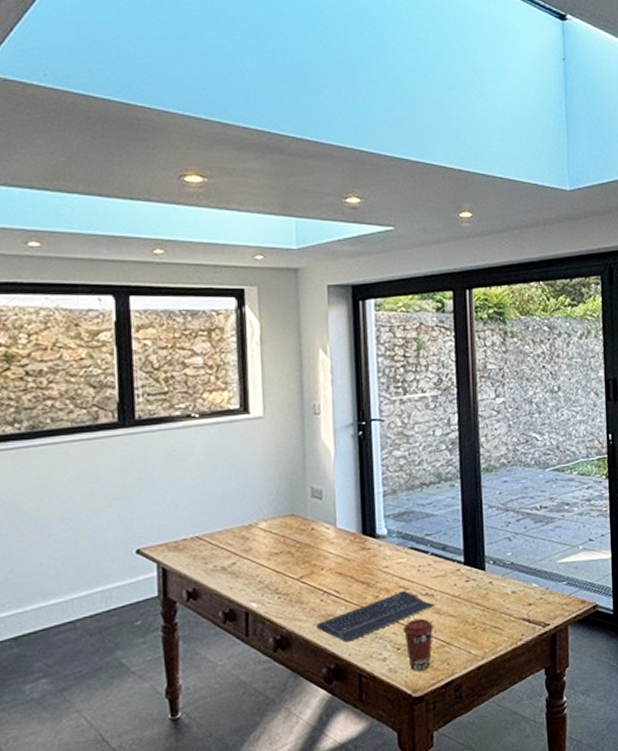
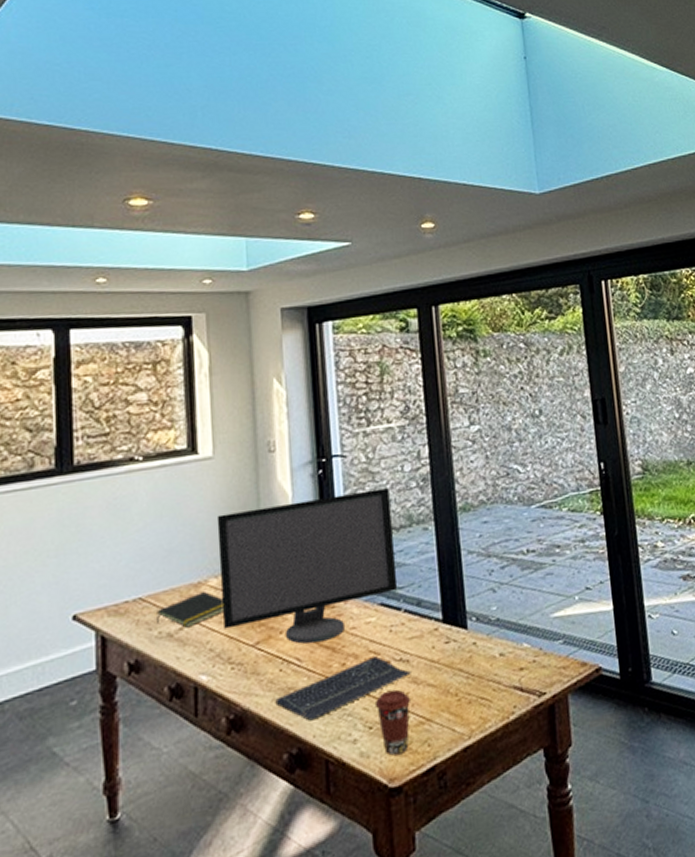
notepad: none [212,532,273,563] -> present [157,590,225,628]
computer monitor: none [266,449,426,579] -> present [216,488,398,644]

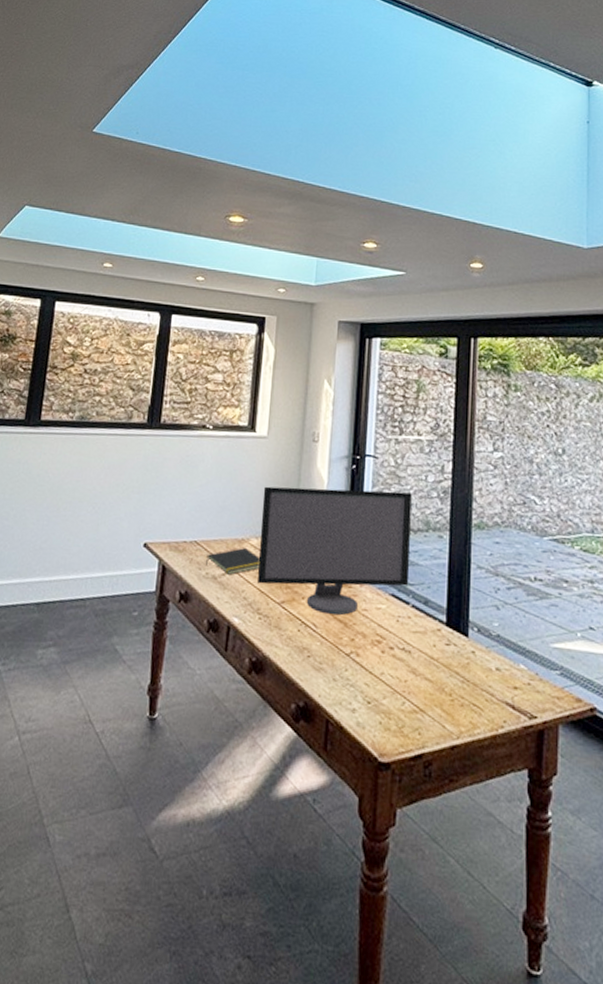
keyboard: present [275,656,411,721] -> none [291,640,411,682]
coffee cup: present [374,689,410,756] -> none [375,673,407,734]

